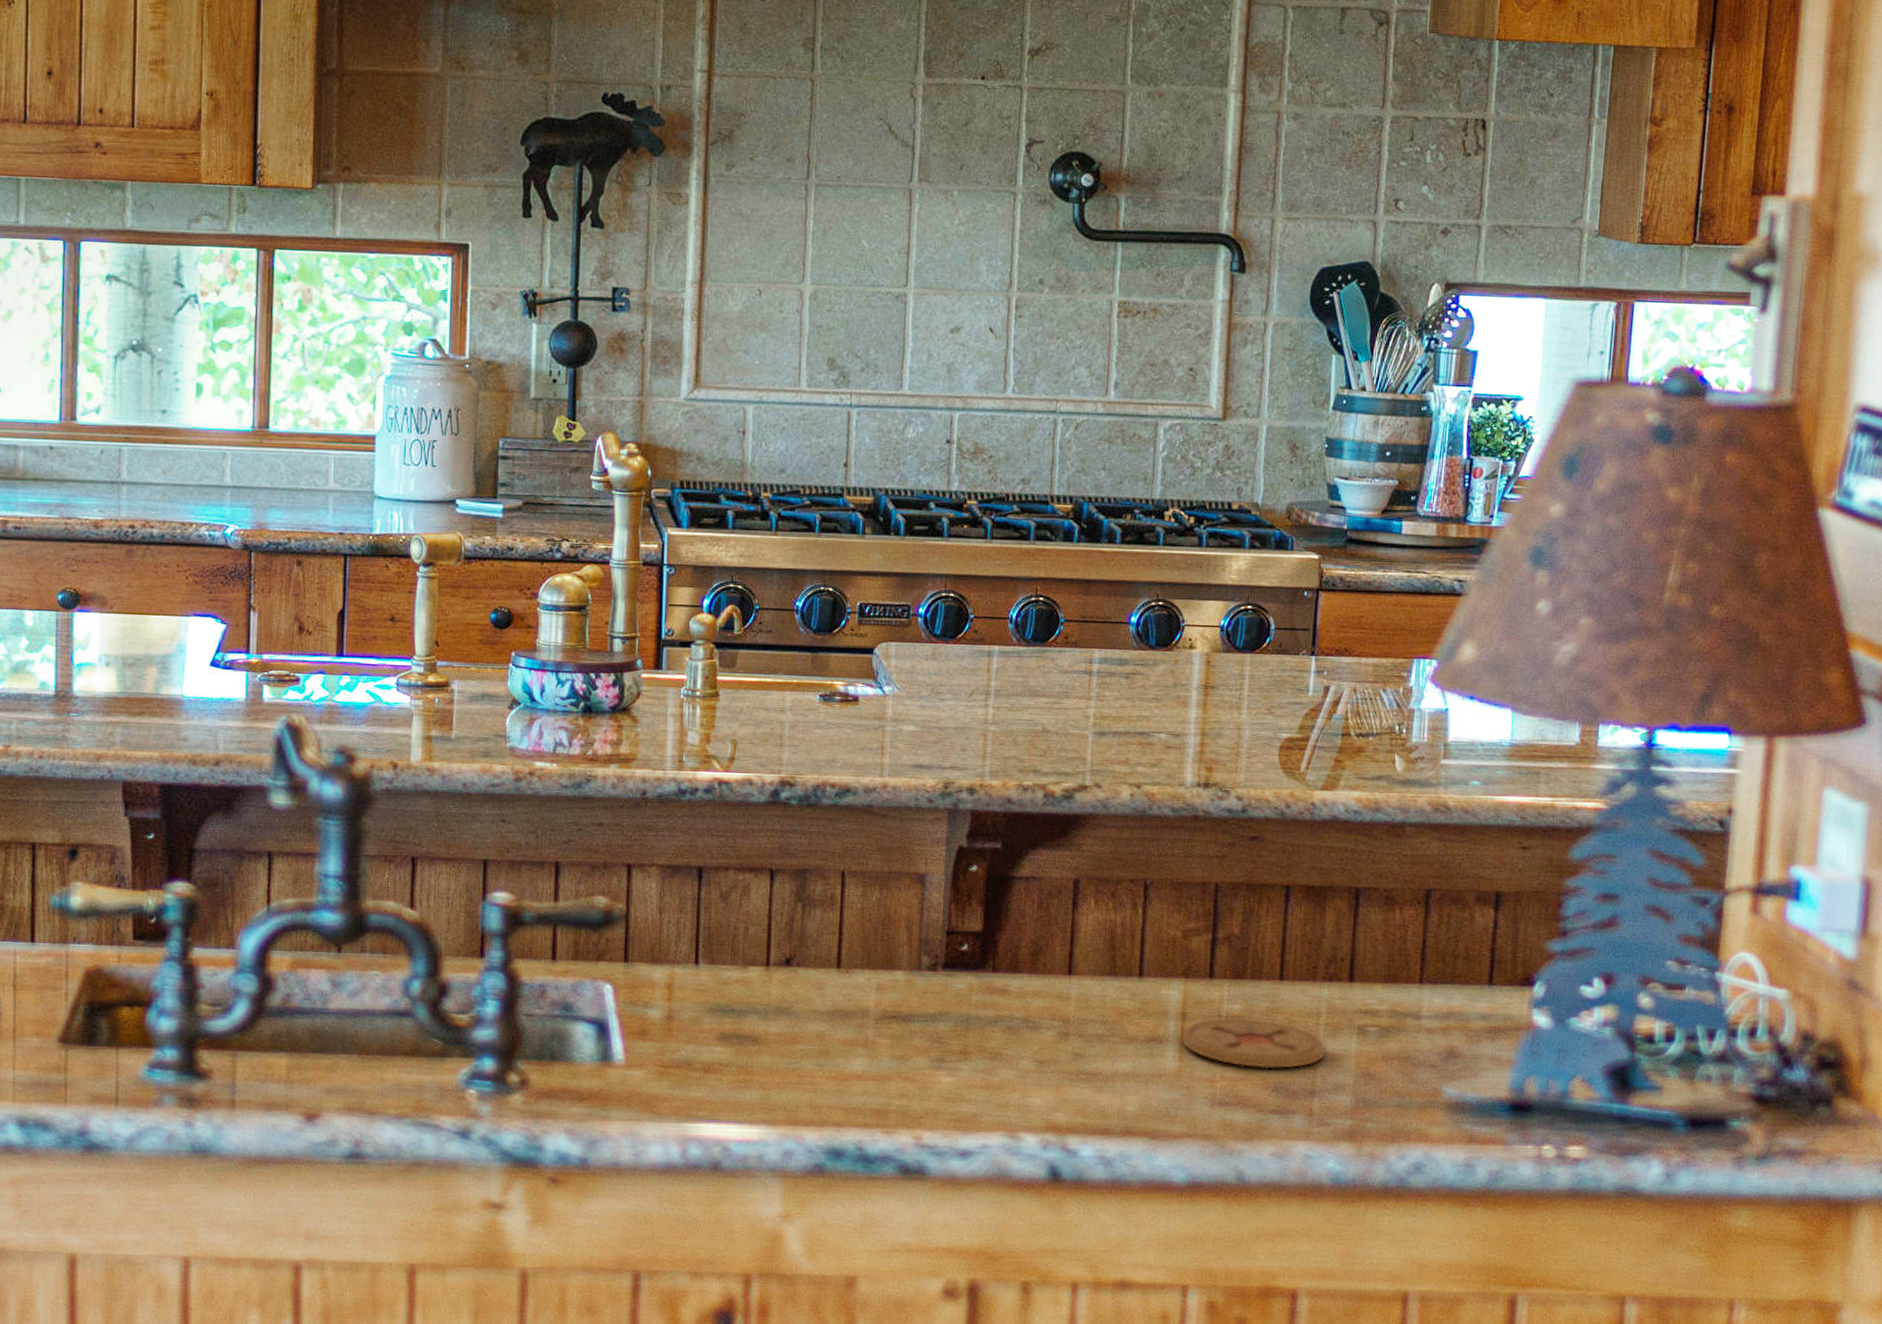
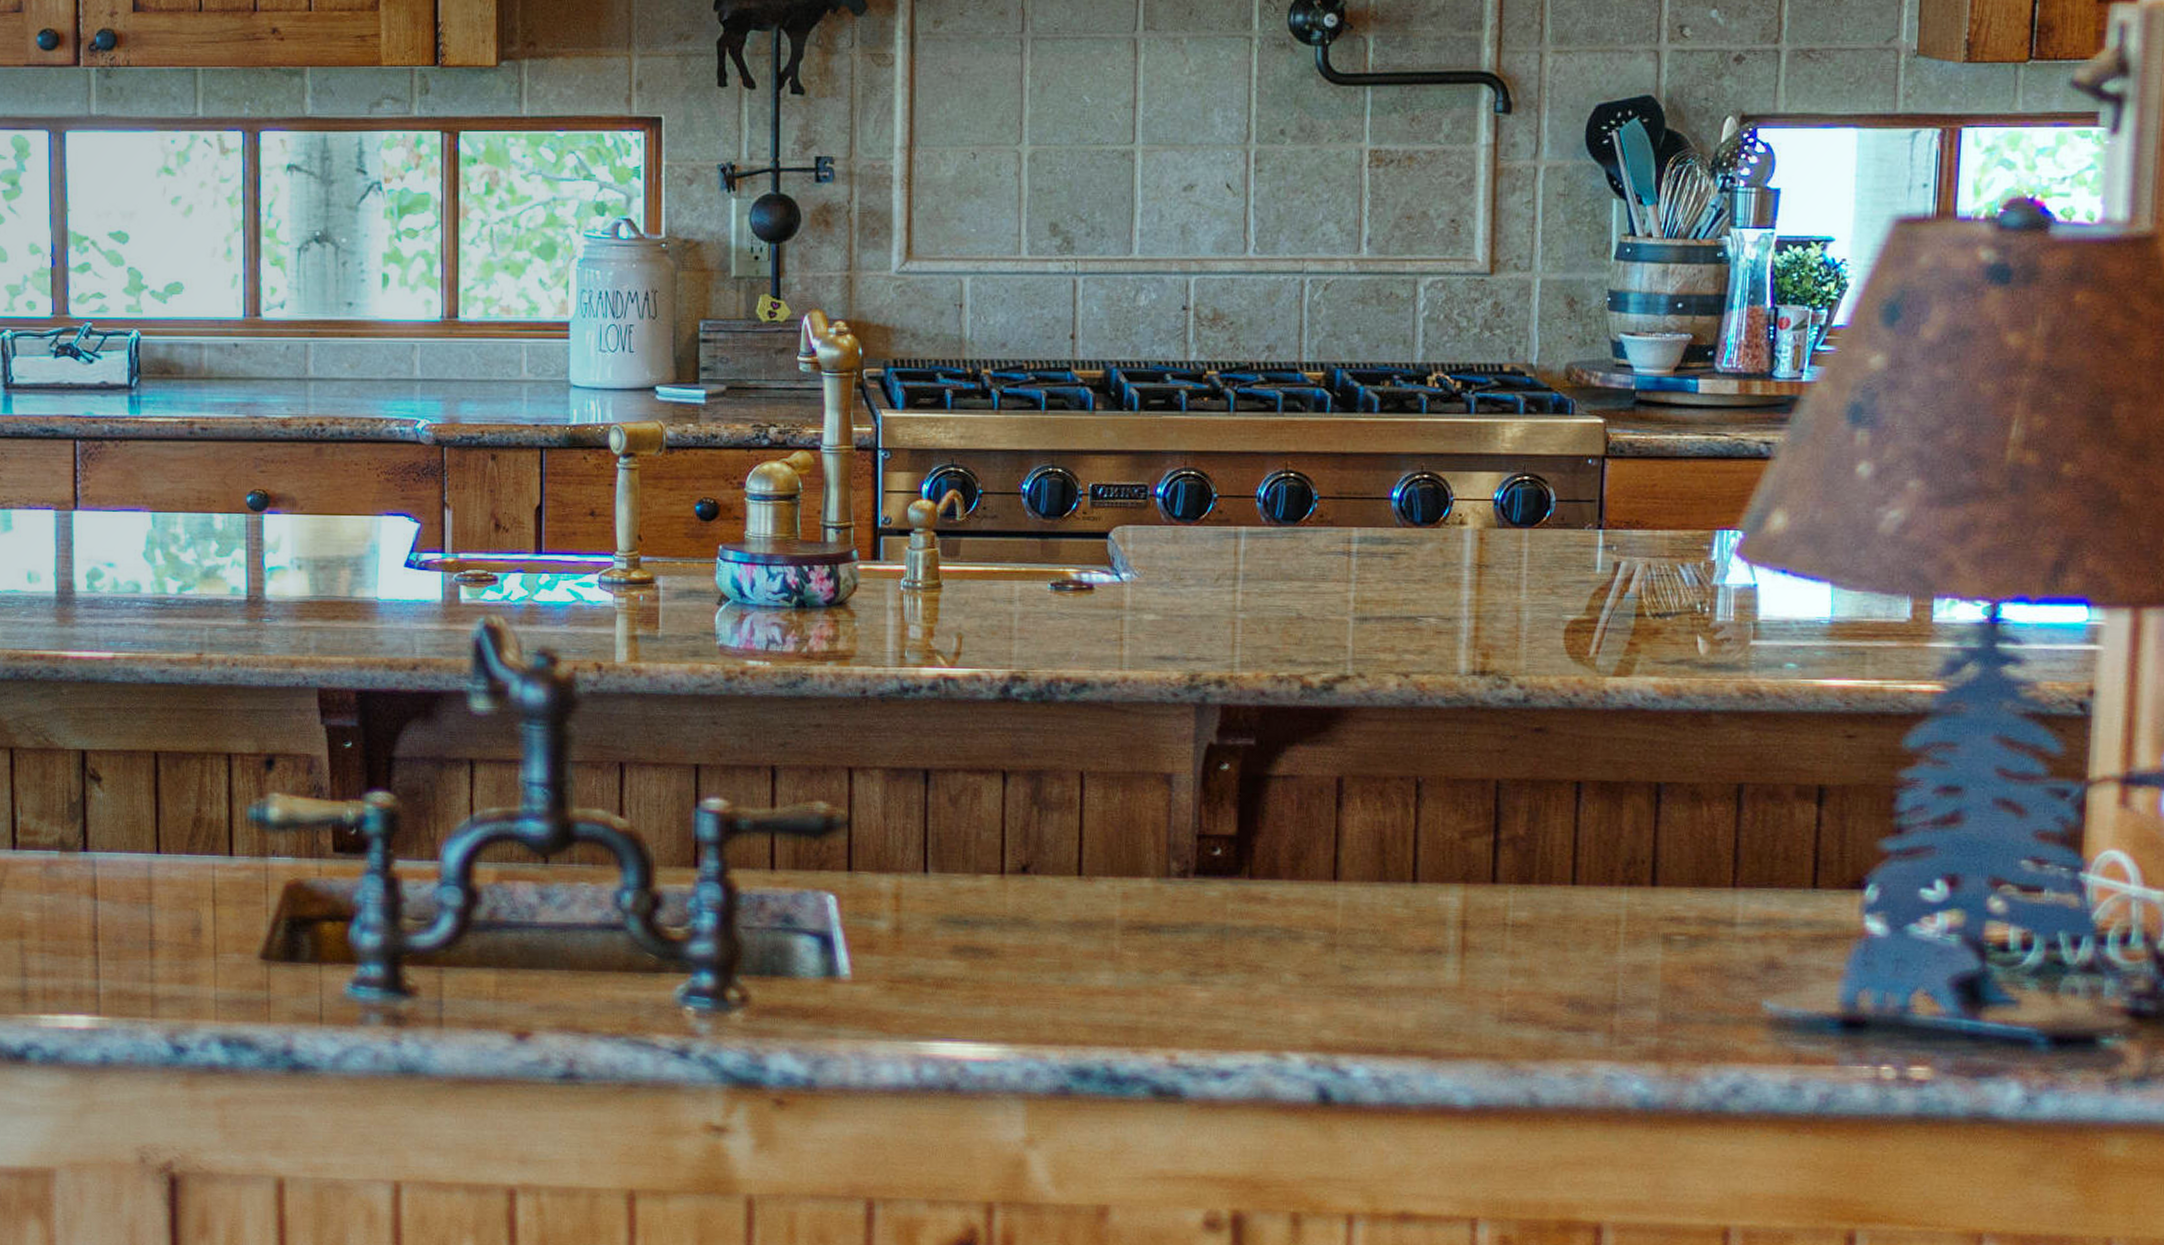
coaster: present [1180,1017,1327,1070] -> none [1461,925,1628,983]

